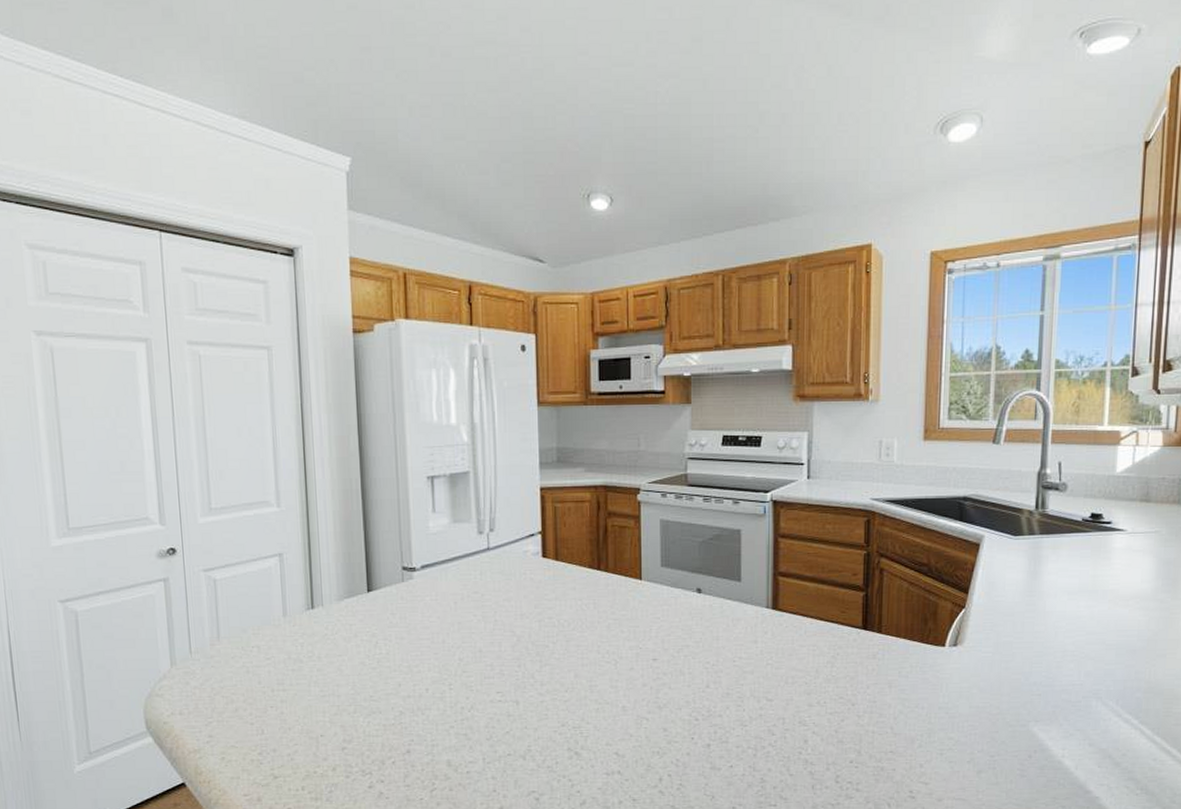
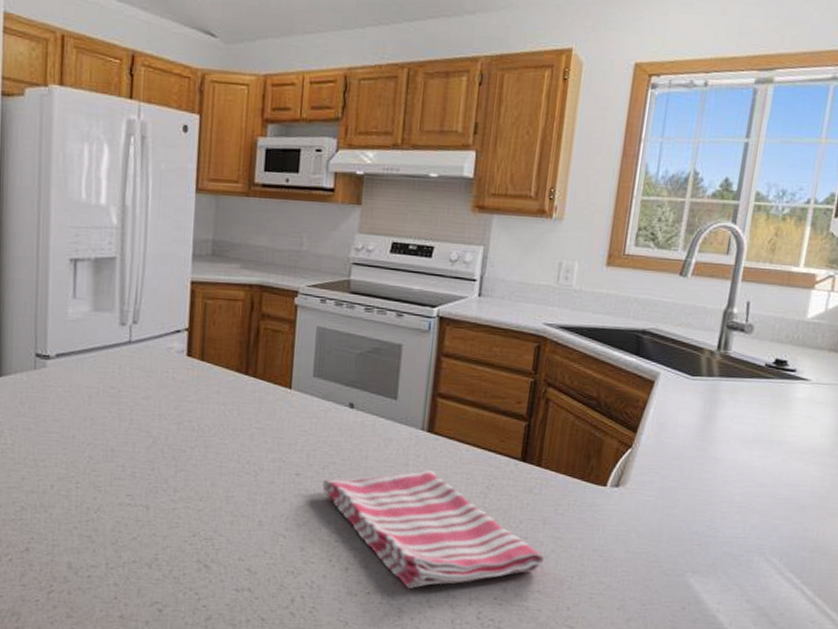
dish towel: none [679,645,893,759] -> present [322,470,544,589]

